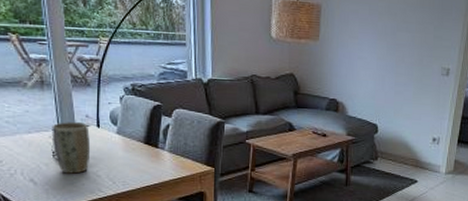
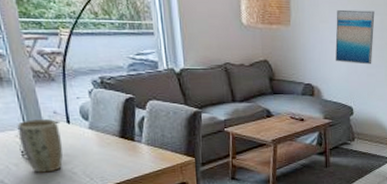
wall art: none [363,26,406,82] -> present [335,9,375,65]

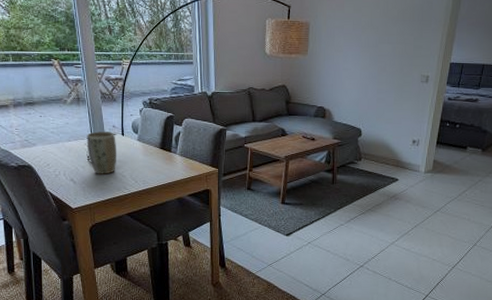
wall art: present [335,9,375,65] -> none [347,39,387,90]

